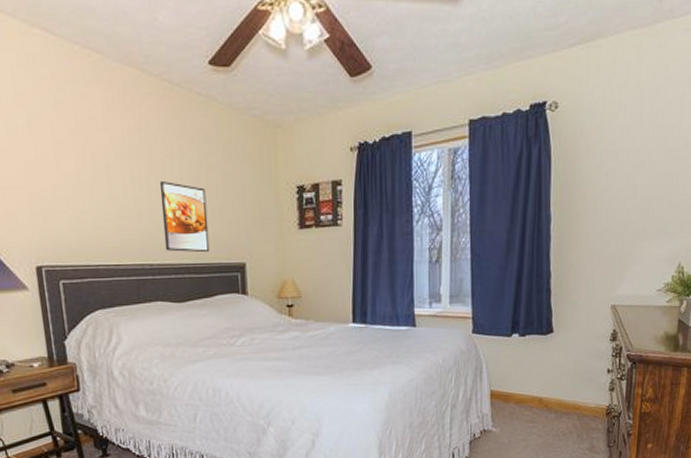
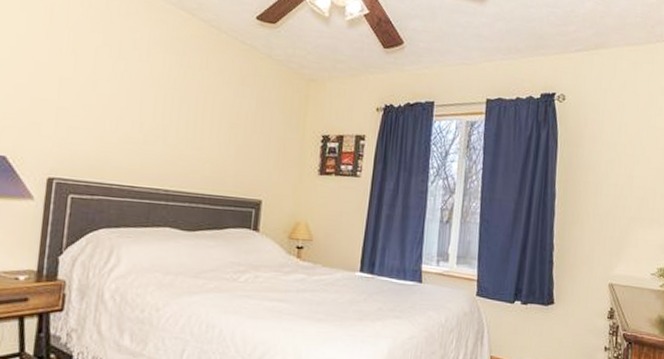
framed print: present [159,181,210,253] -> none [184,114,234,186]

